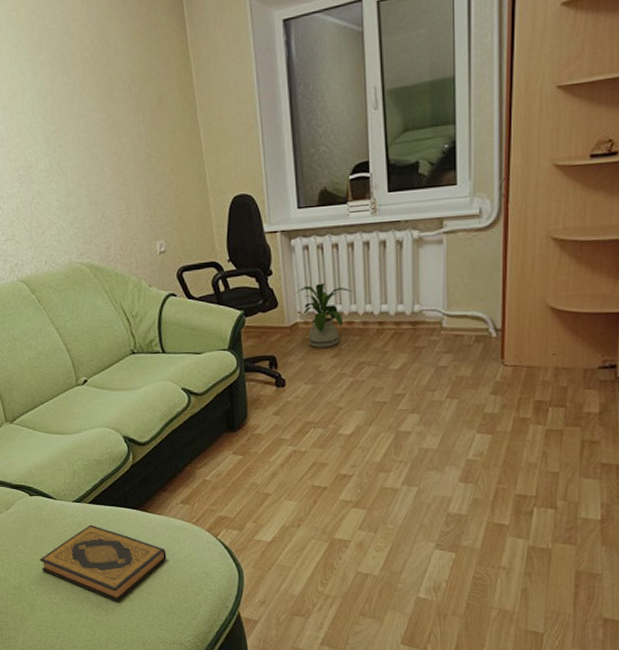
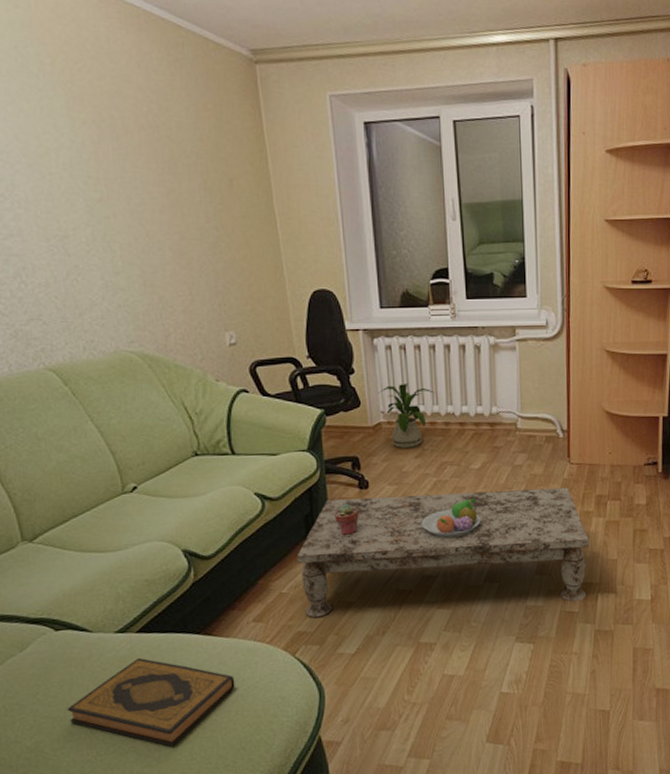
coffee table: none [218,391,524,514] -> present [296,487,589,618]
potted succulent: none [253,400,276,430] -> present [334,503,359,535]
fruit bowl: none [337,400,400,438] -> present [421,499,481,538]

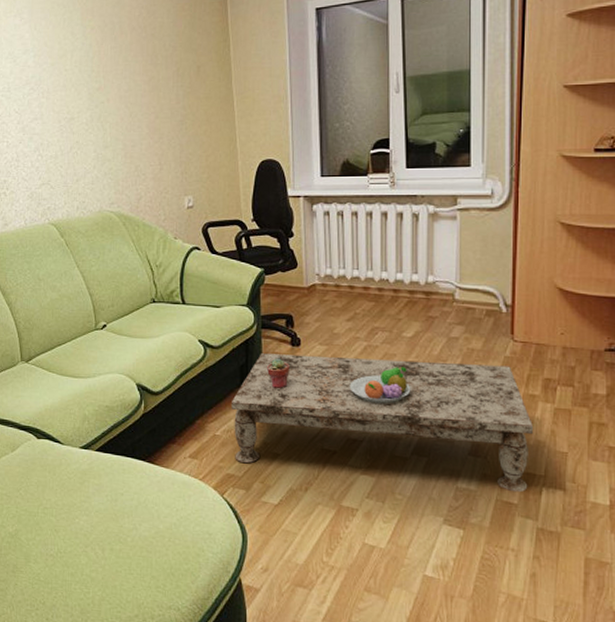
hardback book: present [67,657,235,747] -> none [40,473,170,559]
house plant: present [377,382,435,448] -> none [313,247,370,310]

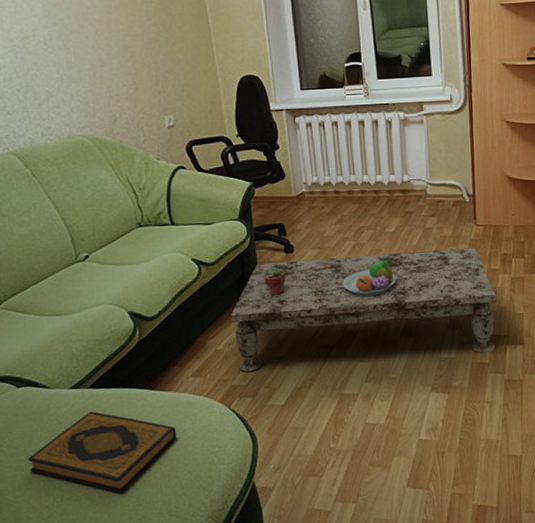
hardback book: none [40,473,170,559] -> present [27,411,177,494]

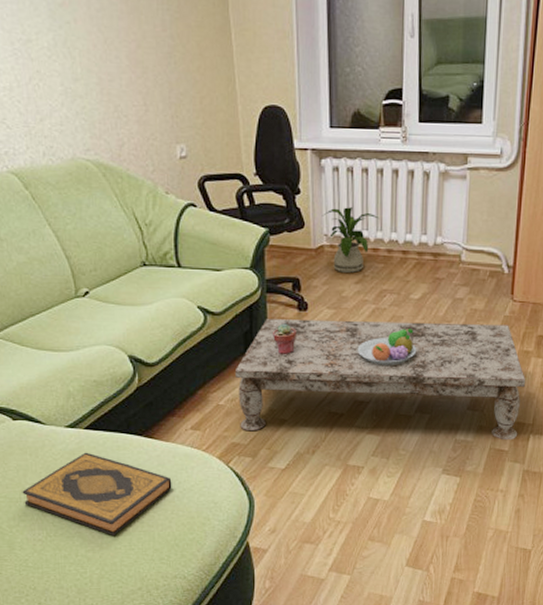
house plant: none [300,155,351,215] -> present [321,206,380,273]

